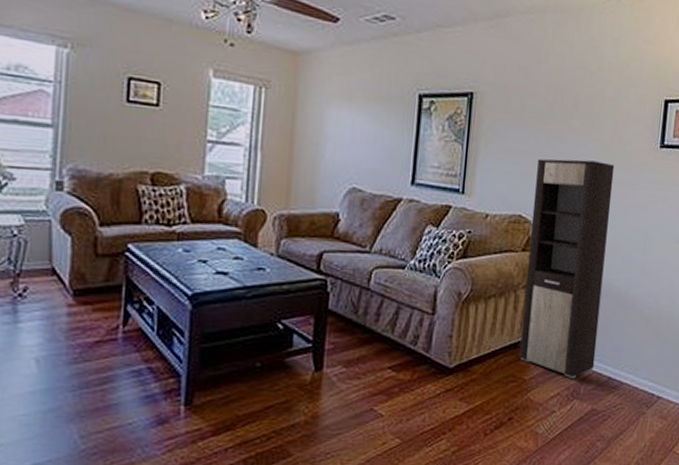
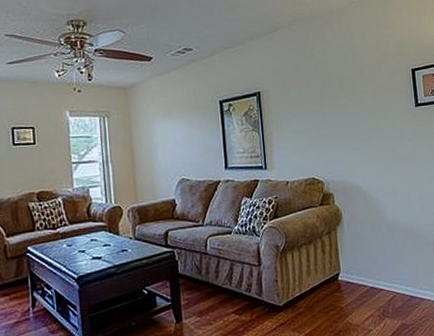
cabinet: present [519,159,615,378] -> none [318,126,397,301]

